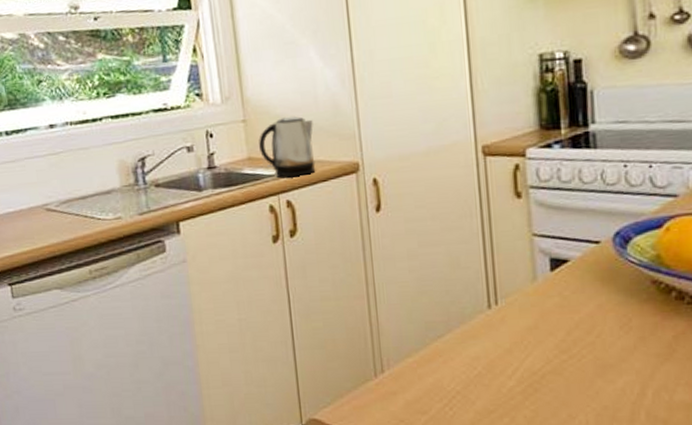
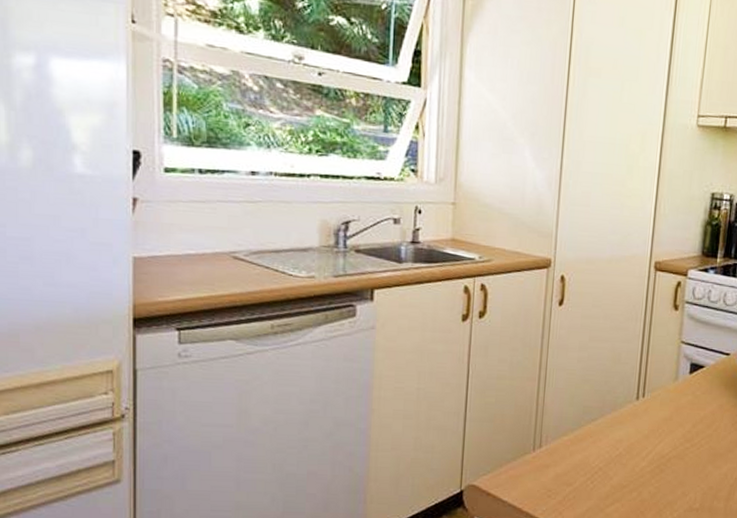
kettle: present [259,116,316,178] -> none [464,206,517,264]

